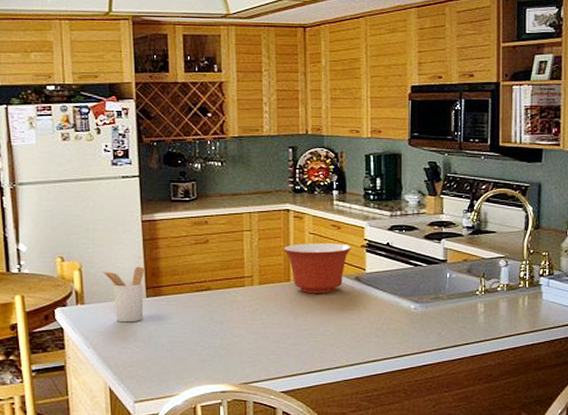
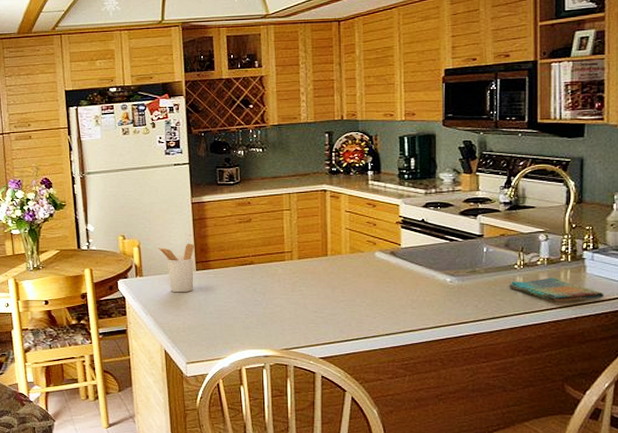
mixing bowl: present [283,243,352,294] -> none [320,221,387,268]
dish towel: none [470,304,559,329] -> present [508,277,605,302]

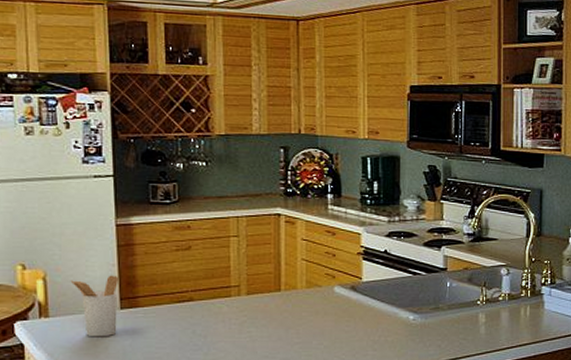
dish towel: present [508,277,605,302] -> none [471,314,561,340]

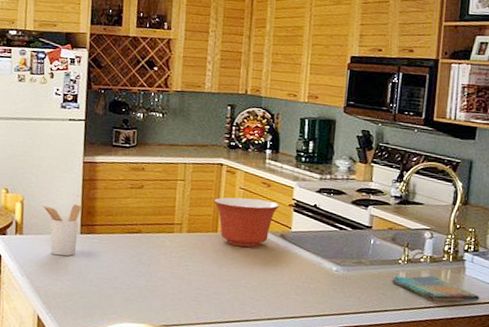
mixing bowl: none [273,250,348,305] -> present [213,197,280,247]
dish towel: none [471,314,561,340] -> present [391,275,480,301]

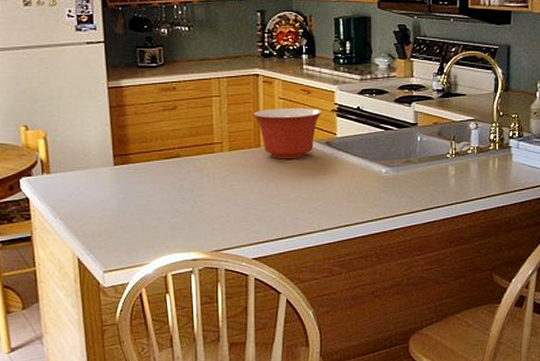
utensil holder: present [42,204,82,256] -> none [68,134,112,192]
dish towel: present [391,275,480,301] -> none [441,166,528,191]

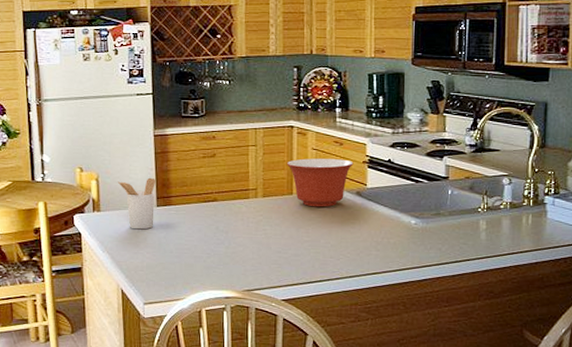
utensil holder: none [68,134,112,192] -> present [117,177,156,230]

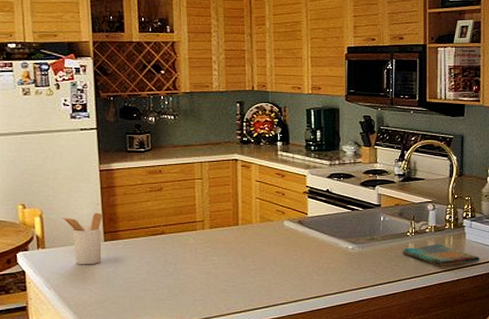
mixing bowl: present [286,158,354,207] -> none [231,190,295,237]
dish towel: none [472,221,564,247] -> present [402,244,480,266]

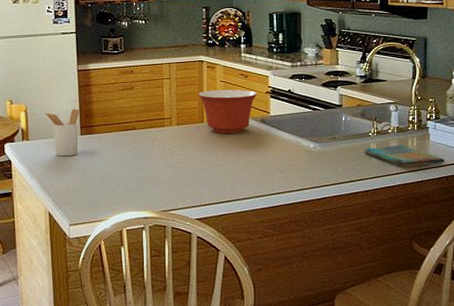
mixing bowl: none [231,190,295,237] -> present [197,90,258,134]

